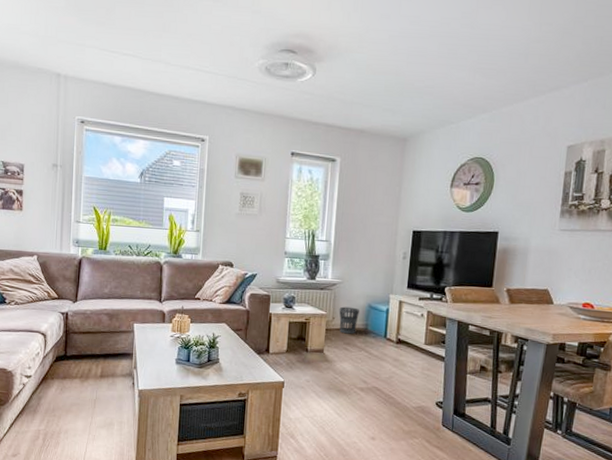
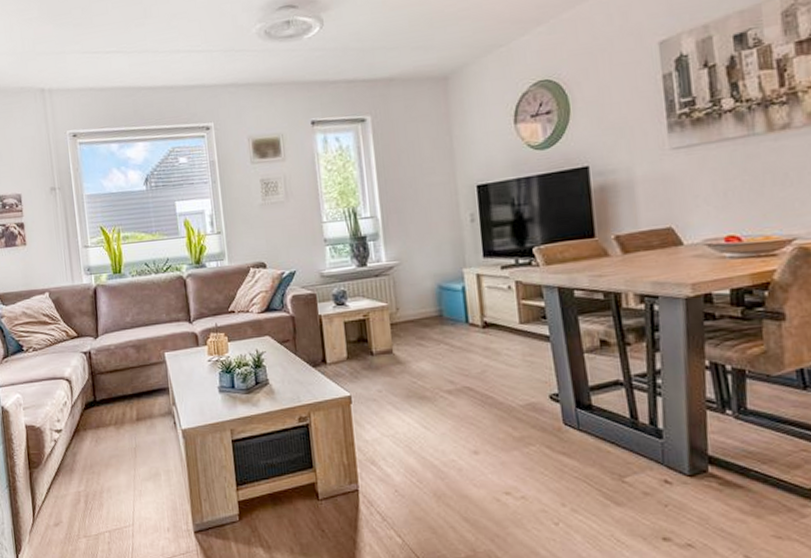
wastebasket: present [339,306,359,335] -> none [402,291,429,326]

